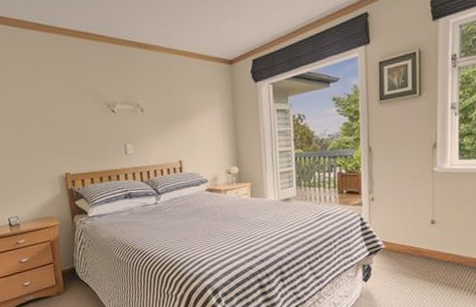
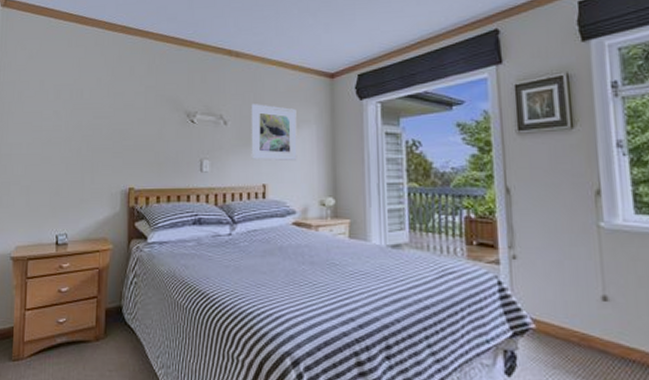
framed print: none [163,91,206,141] -> present [251,104,297,162]

